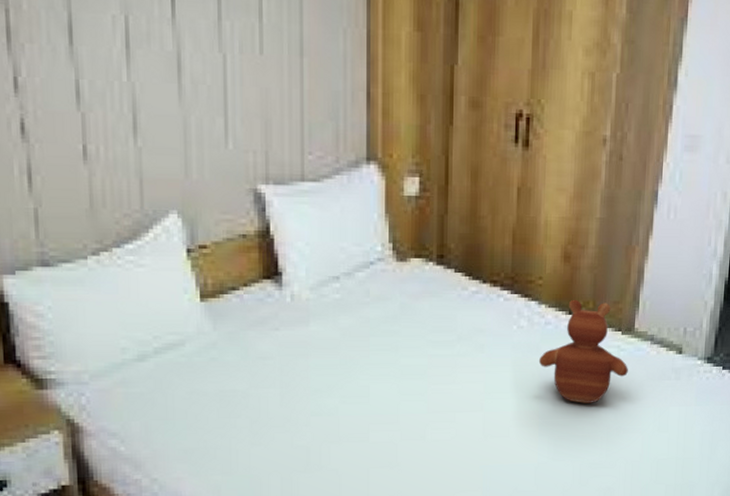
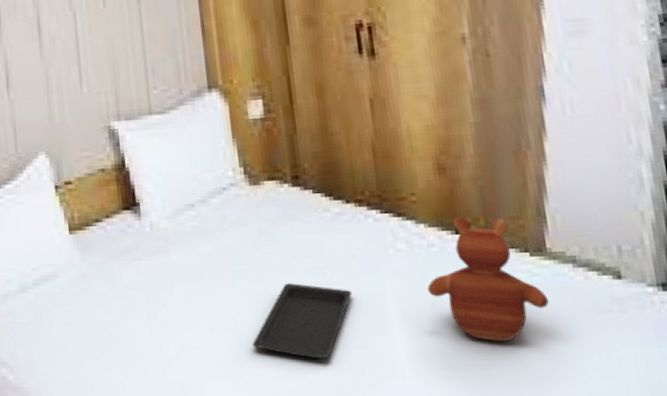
serving tray: none [381,354,477,422] -> present [252,283,353,359]

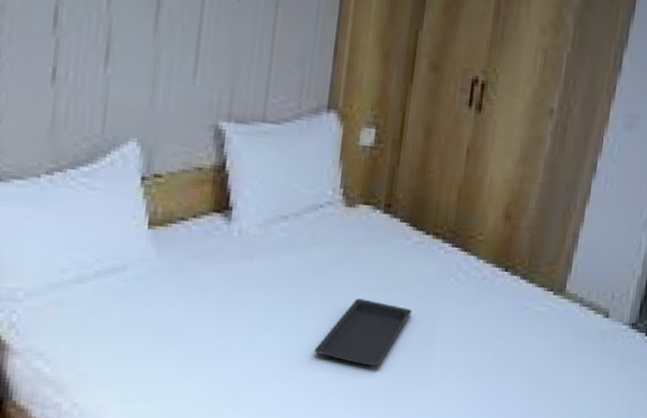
teddy bear: present [427,216,549,341] -> none [472,257,557,359]

